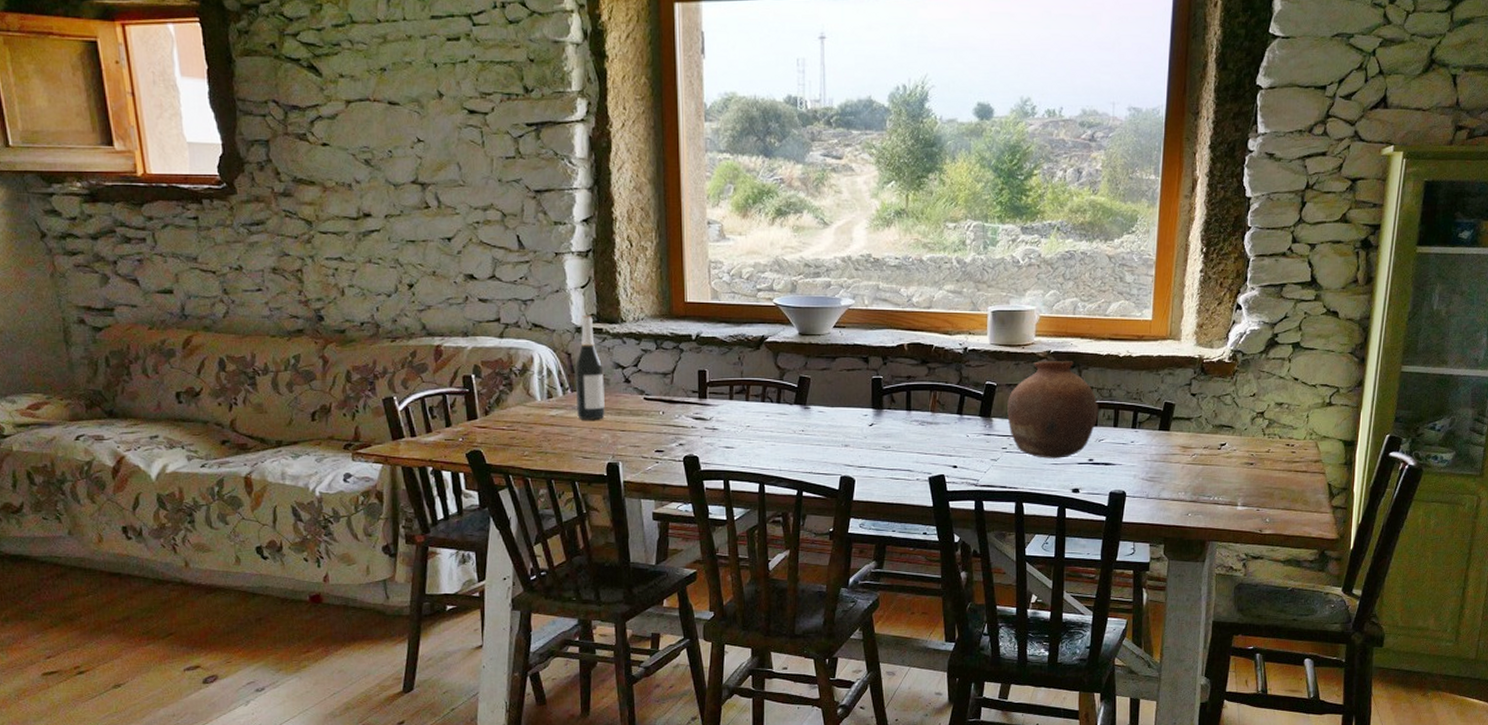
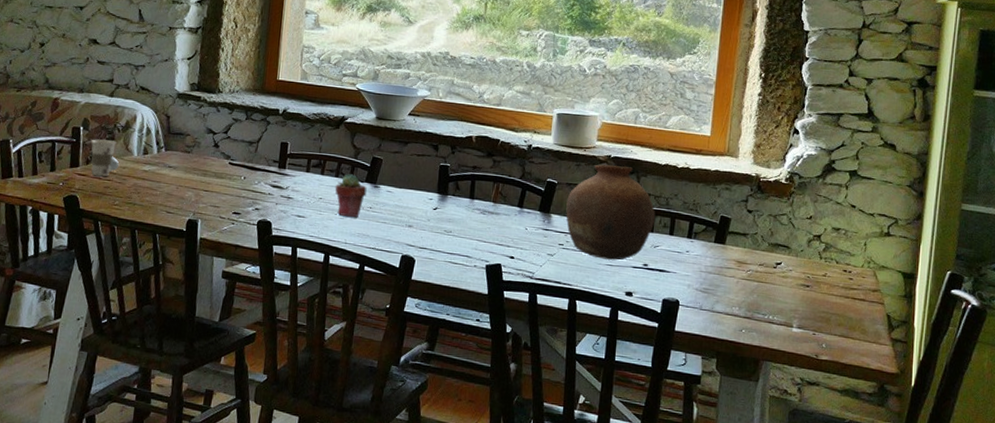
cup: none [485,387,523,427] -> present [90,139,120,177]
wine bottle: present [574,315,605,420] -> none [167,83,197,179]
potted succulent: none [762,397,797,443] -> present [335,174,367,218]

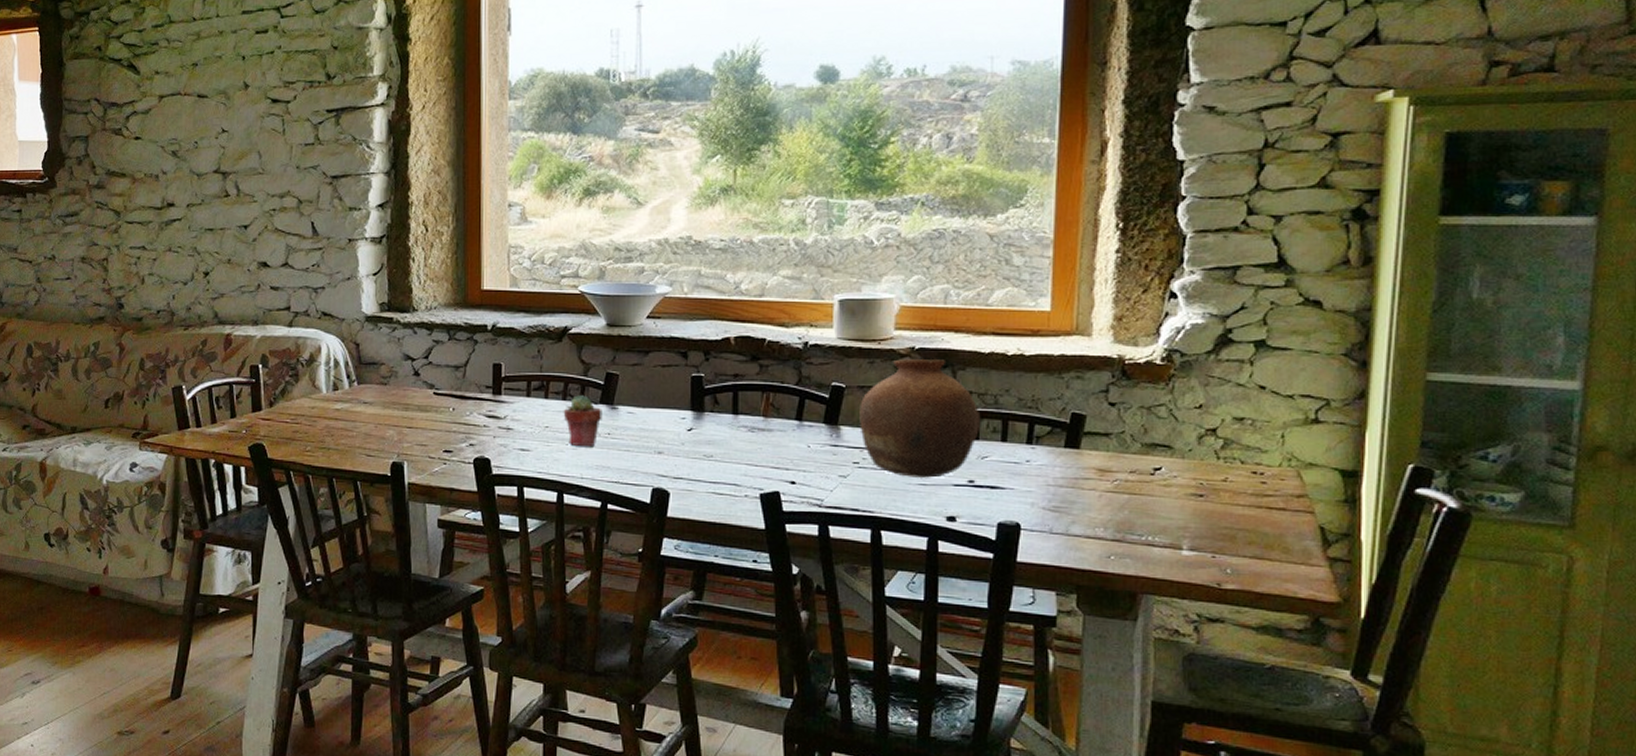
cup: present [90,139,120,177] -> none [272,377,307,420]

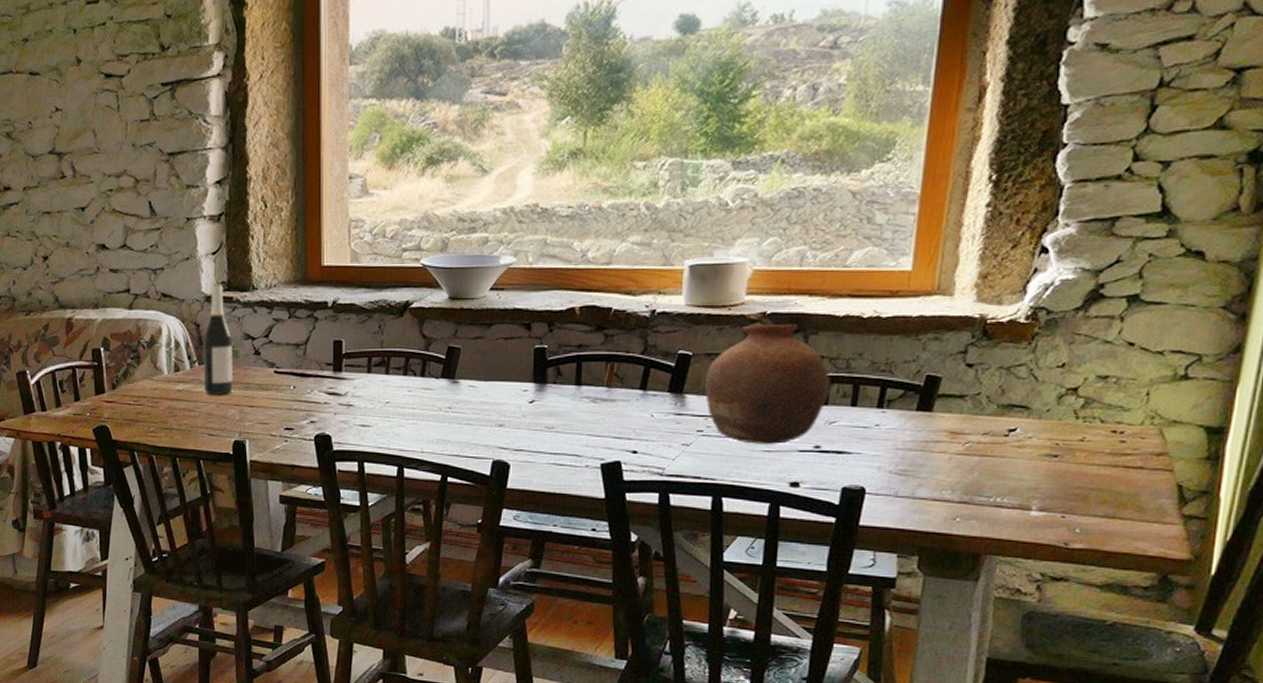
wine bottle: none [362,304,392,415] -> present [203,283,233,395]
potted succulent: present [563,395,602,447] -> none [404,370,444,422]

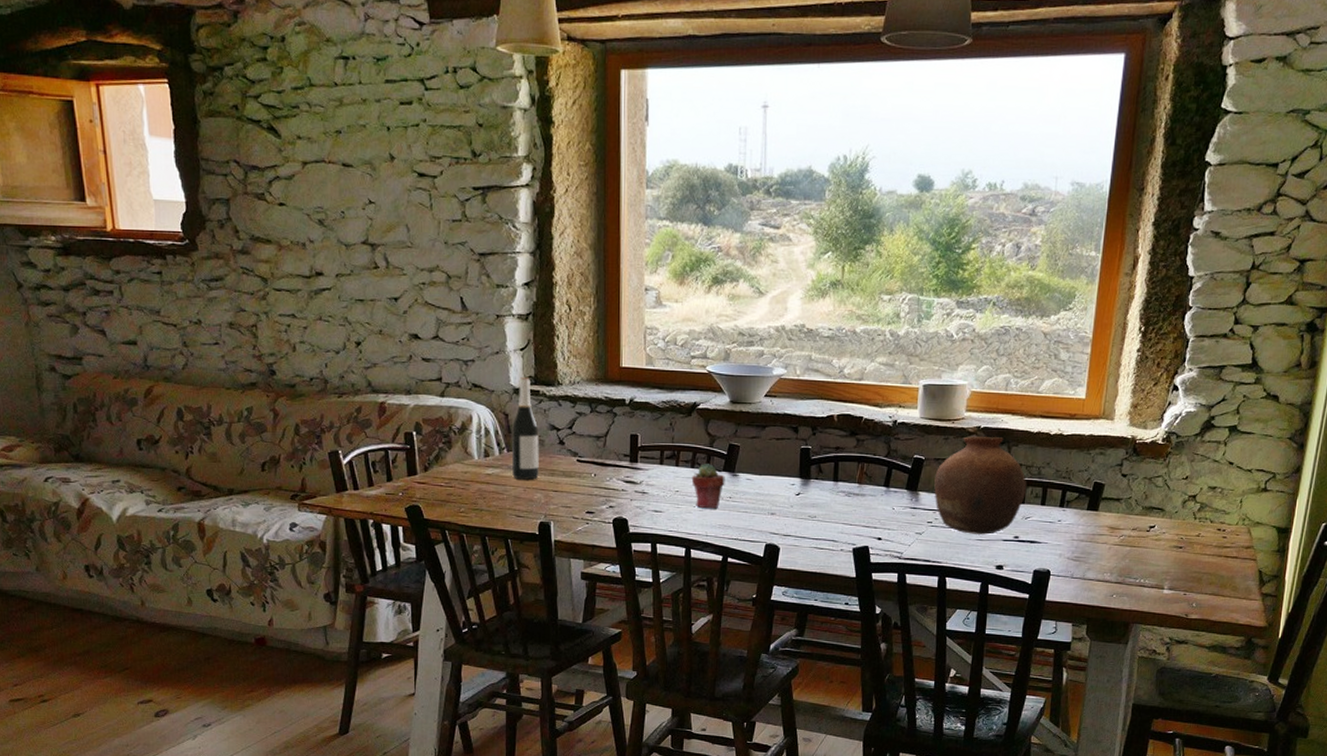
potted succulent: none [404,370,444,422] -> present [691,464,725,509]

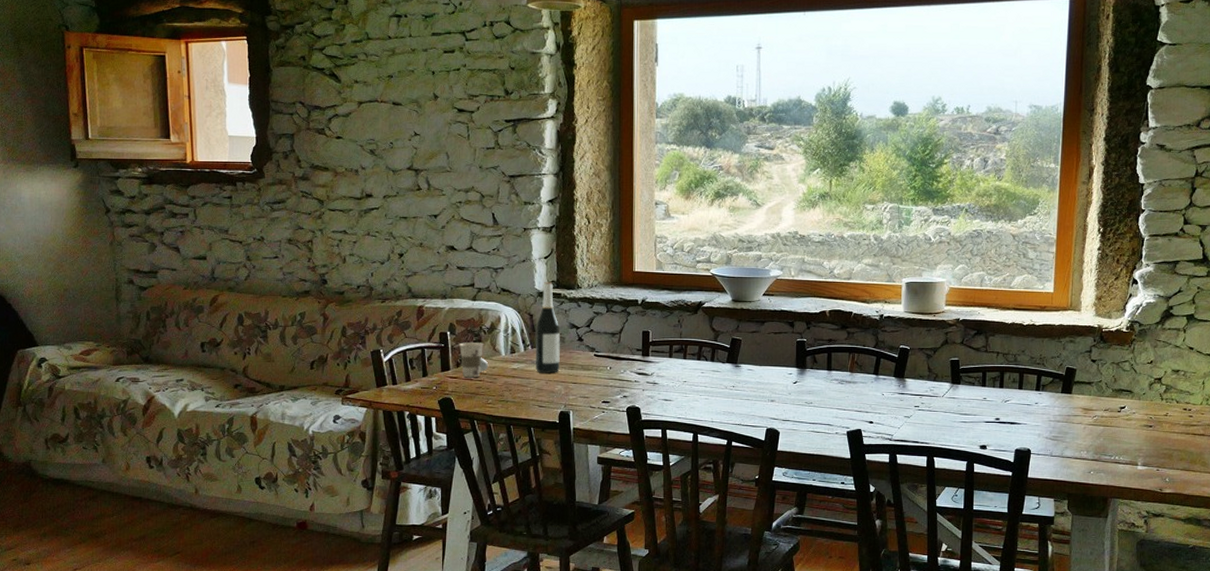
cup: none [426,444,460,484] -> present [458,342,489,378]
potted succulent: present [691,464,725,509] -> none [698,356,729,397]
pottery: present [934,436,1027,535] -> none [920,328,1005,417]

